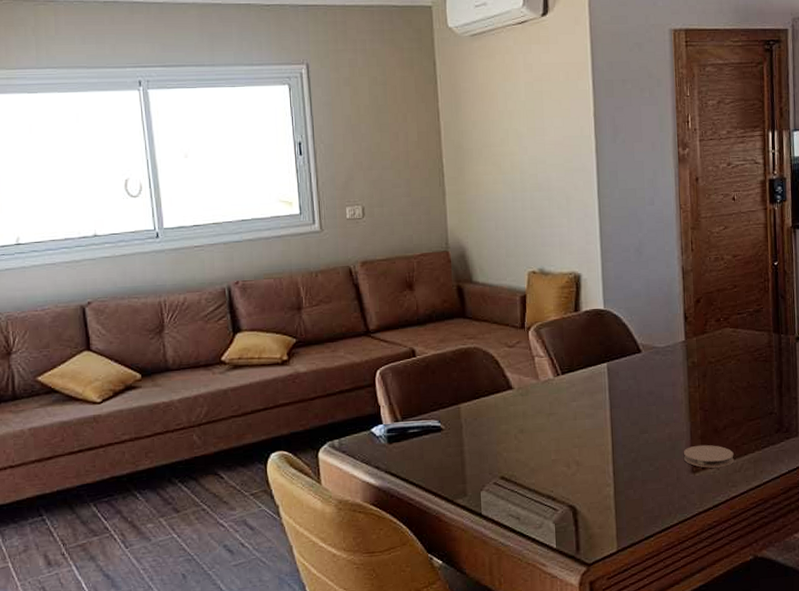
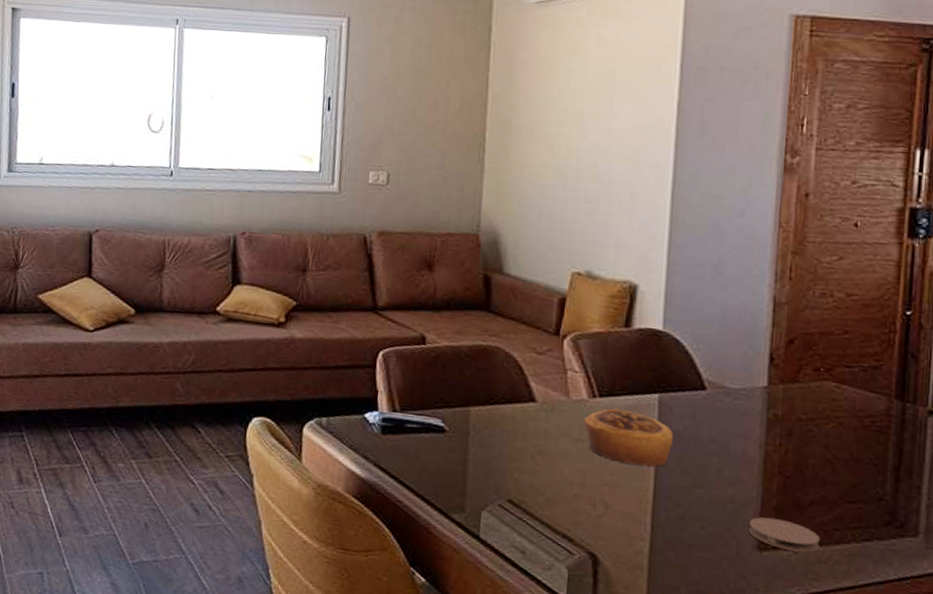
pastry: none [552,381,622,426] -> present [583,408,674,467]

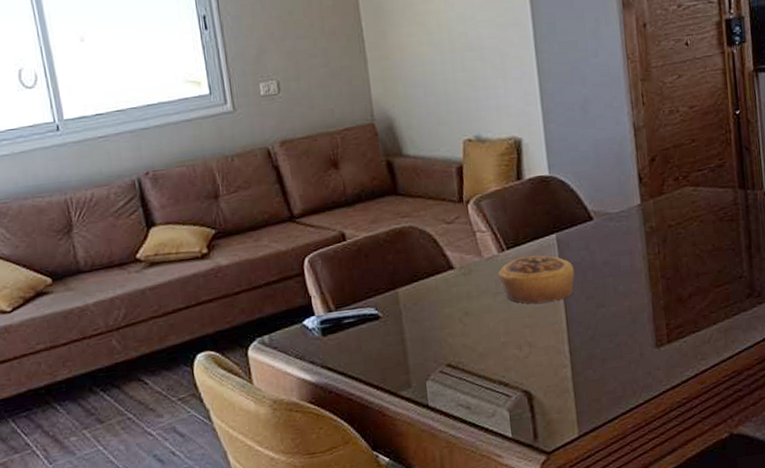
coaster: present [748,517,820,553] -> none [645,315,702,341]

